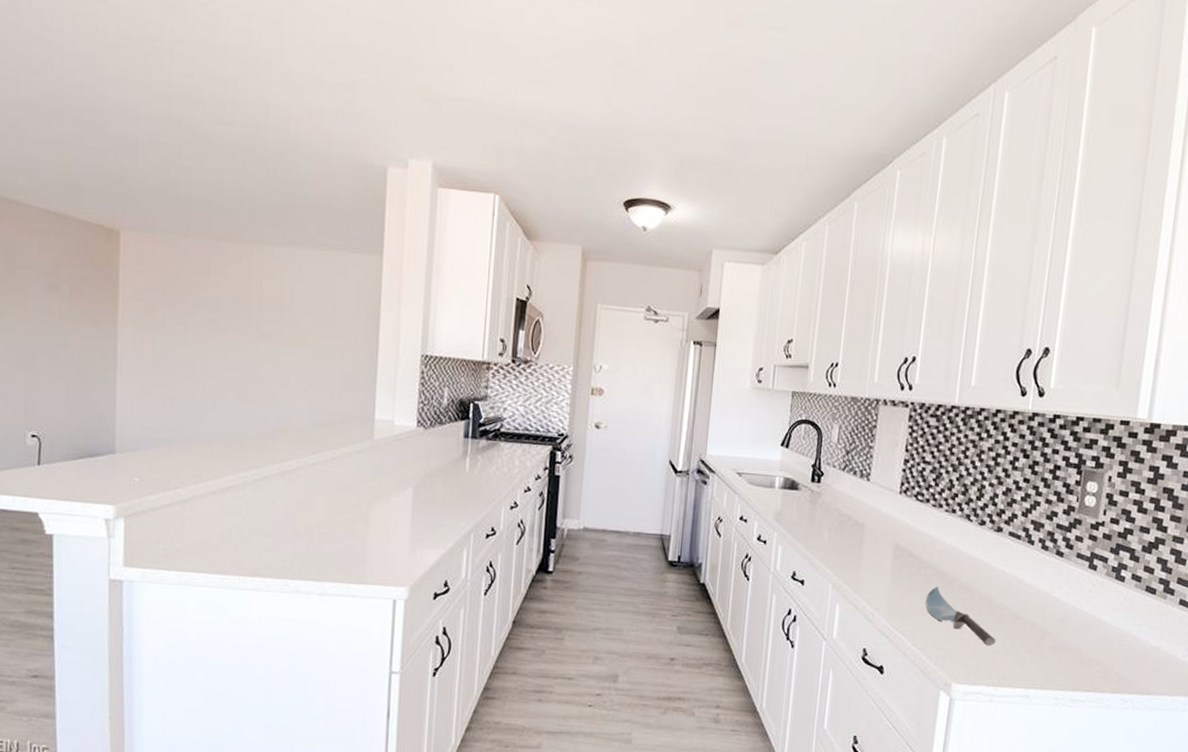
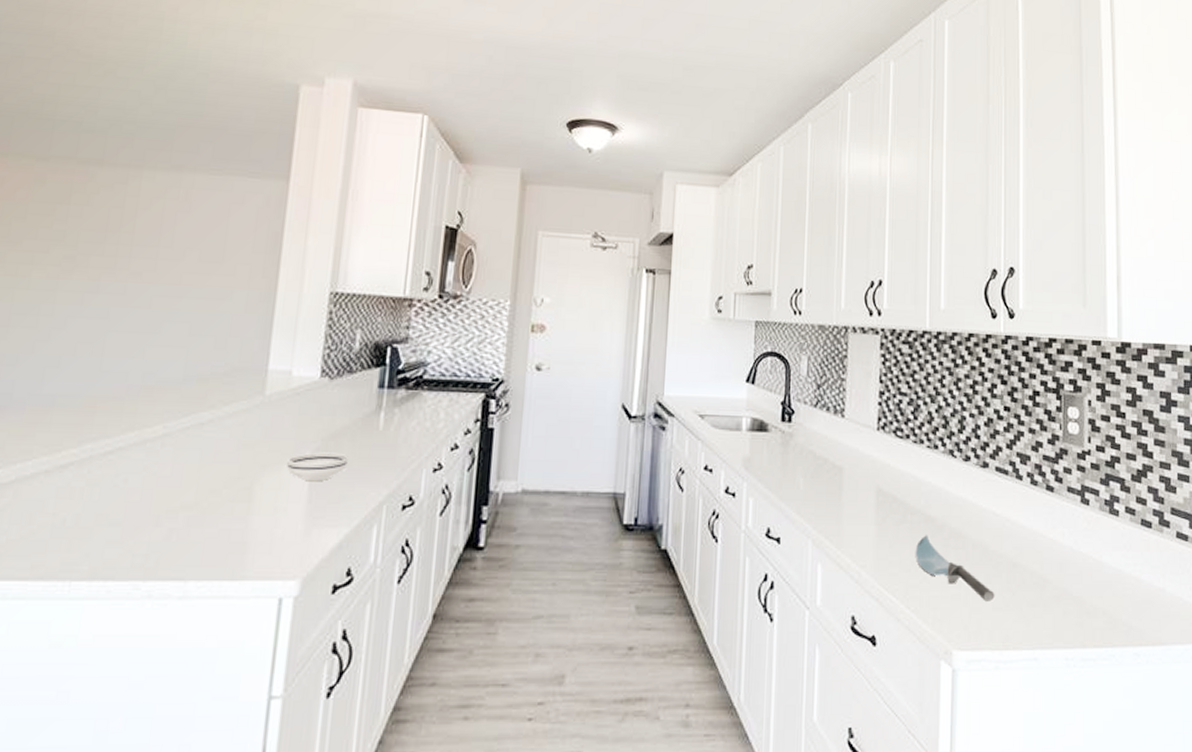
bowl: none [393,487,442,512] -> present [286,452,348,482]

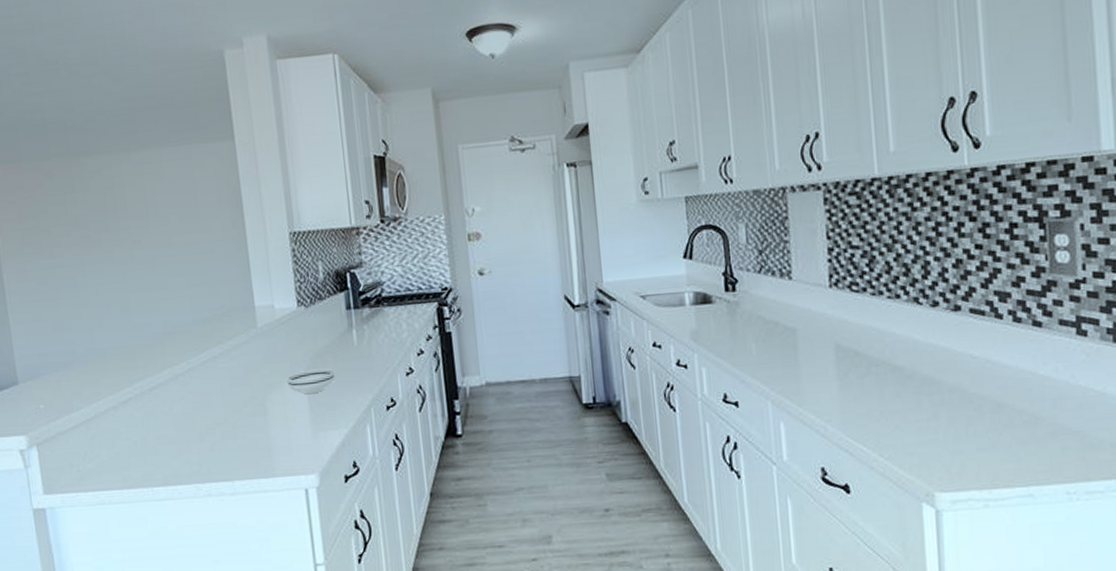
knife: present [915,535,995,602] -> none [884,385,979,444]

